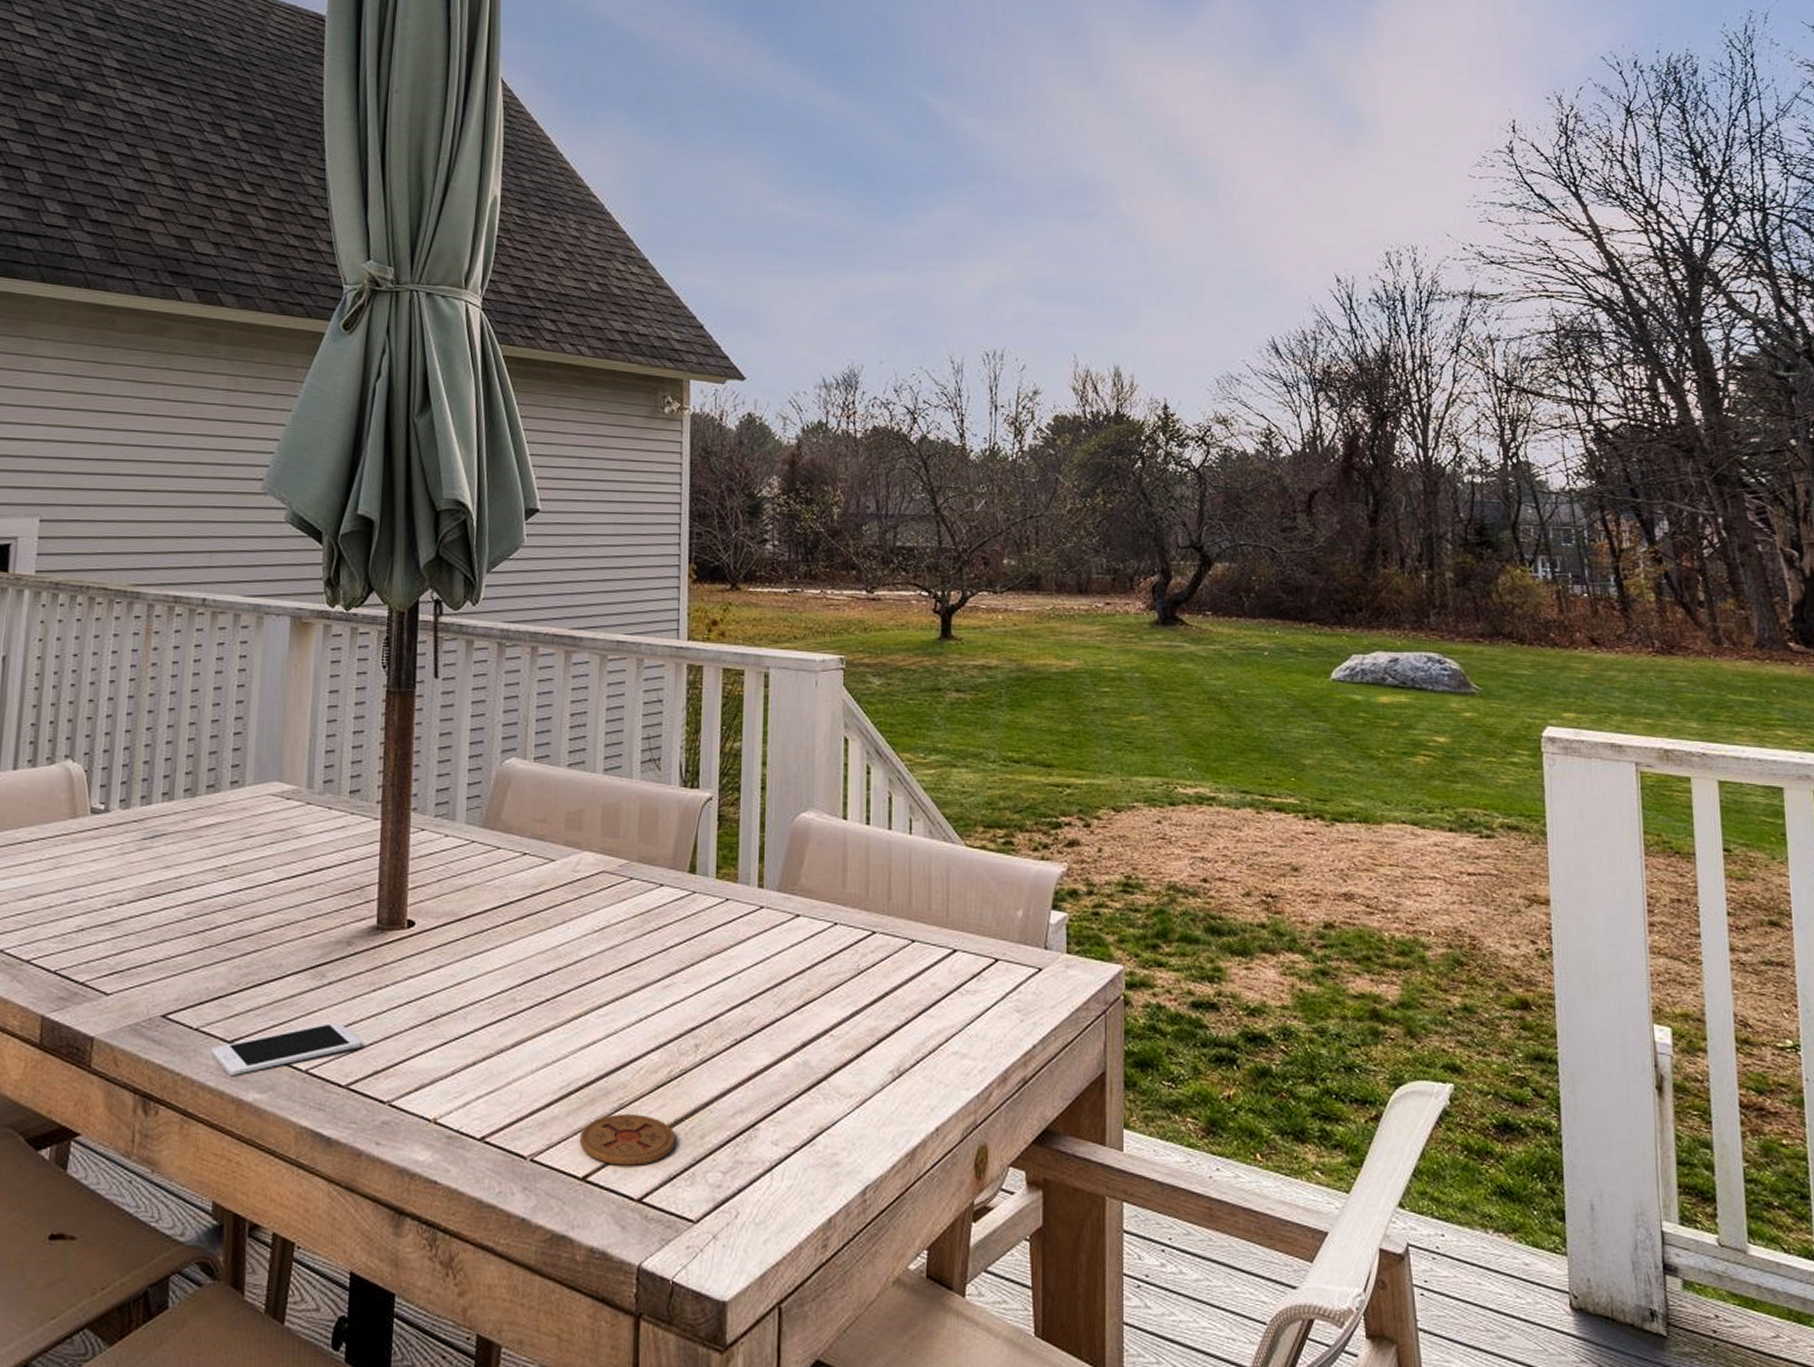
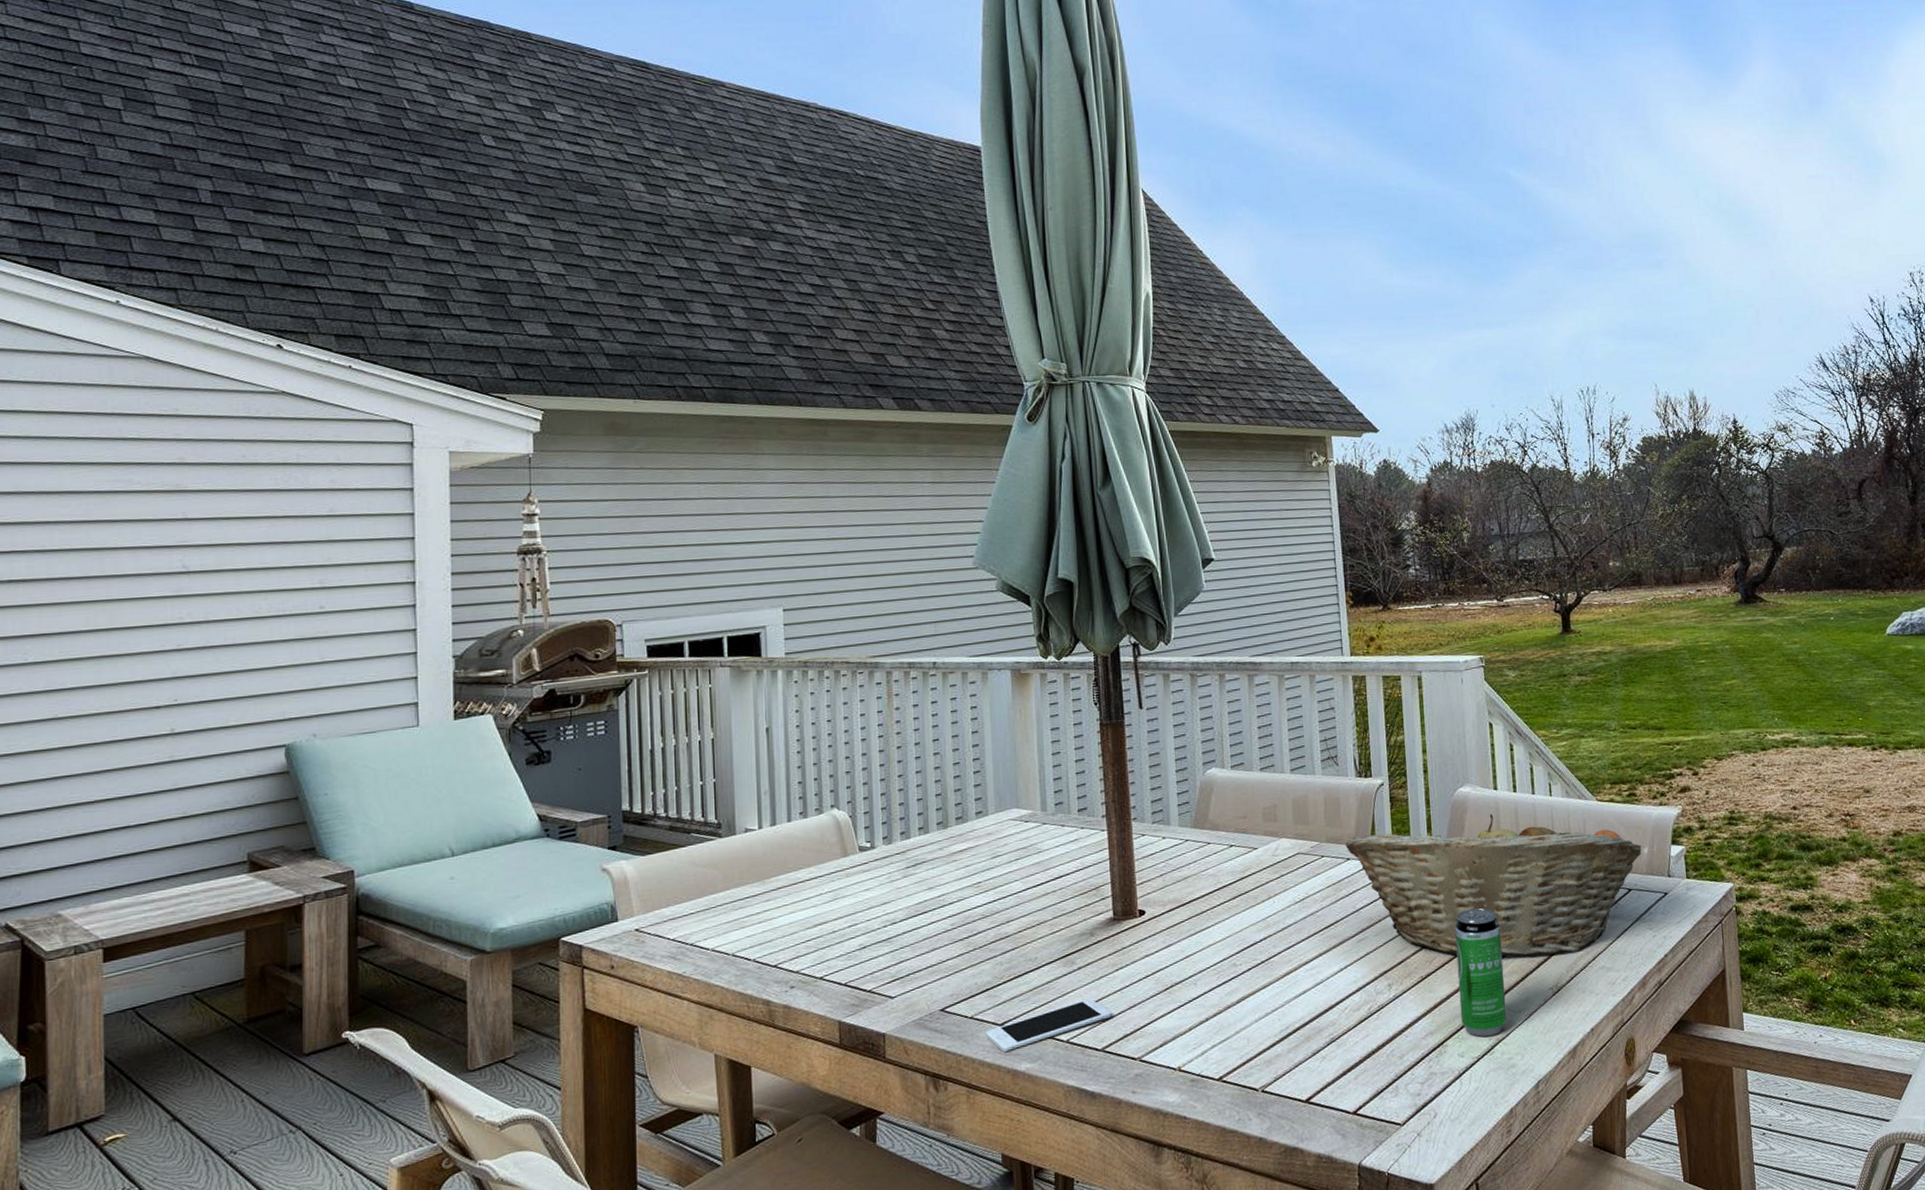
coaster: present [579,1114,676,1166] -> none [1300,1045,1380,1088]
fruit basket: none [659,849,1015,1031] -> present [1345,814,1642,958]
beverage can: none [778,963,837,1122] -> present [1454,908,1507,1037]

